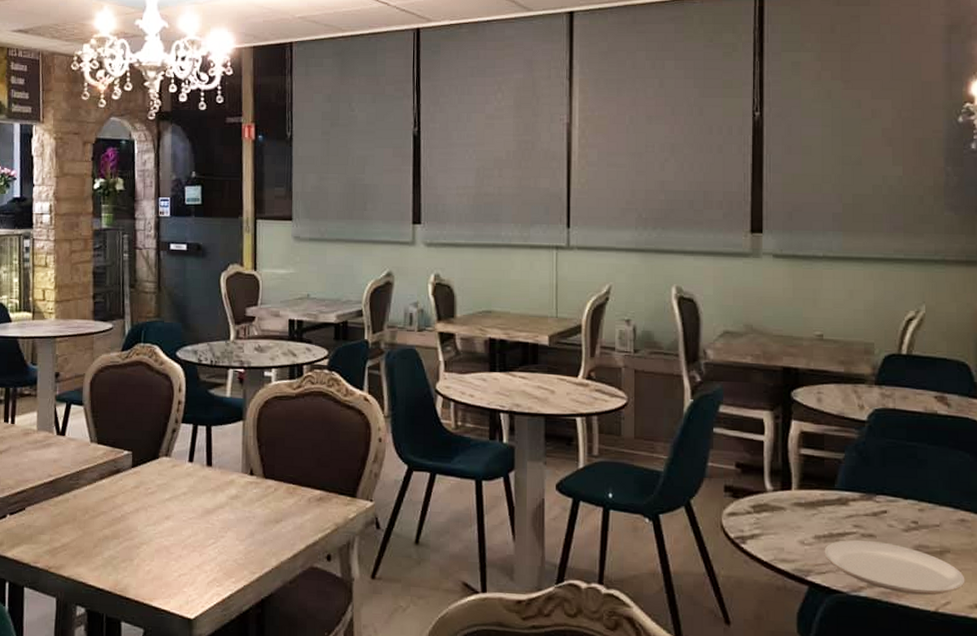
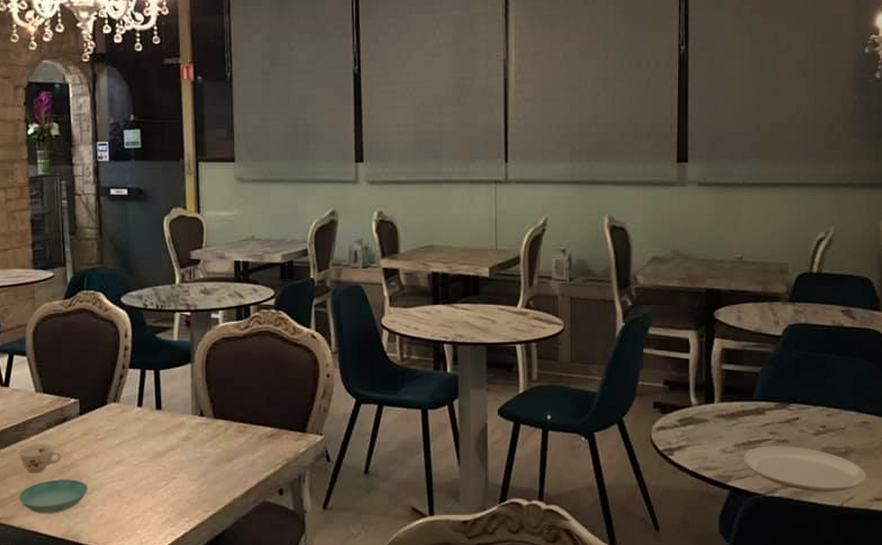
saucer: none [69,531,137,565] -> present [18,479,88,513]
teacup: none [70,493,112,523] -> present [17,443,61,472]

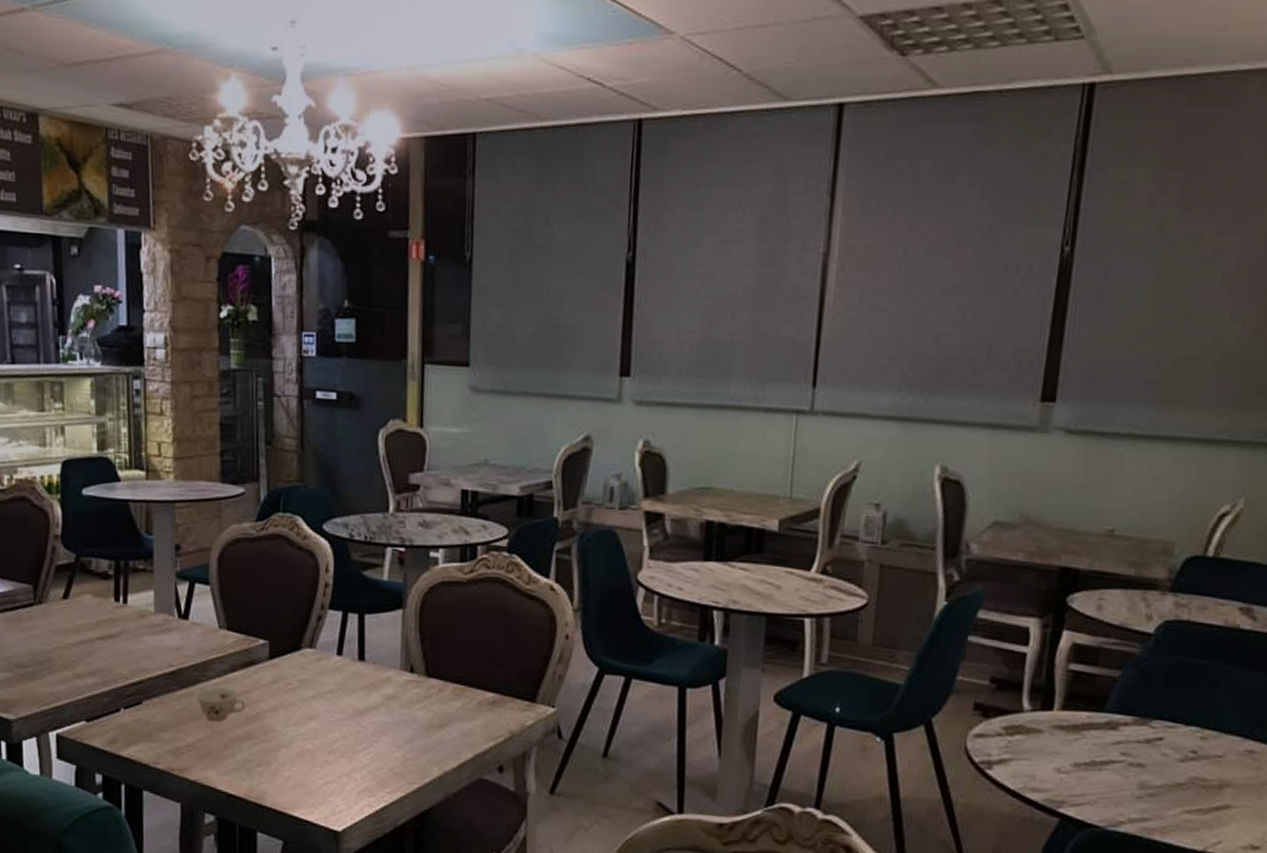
saucer: present [18,479,88,513] -> none [195,730,276,769]
plate: present [743,445,867,492] -> none [1082,769,1244,833]

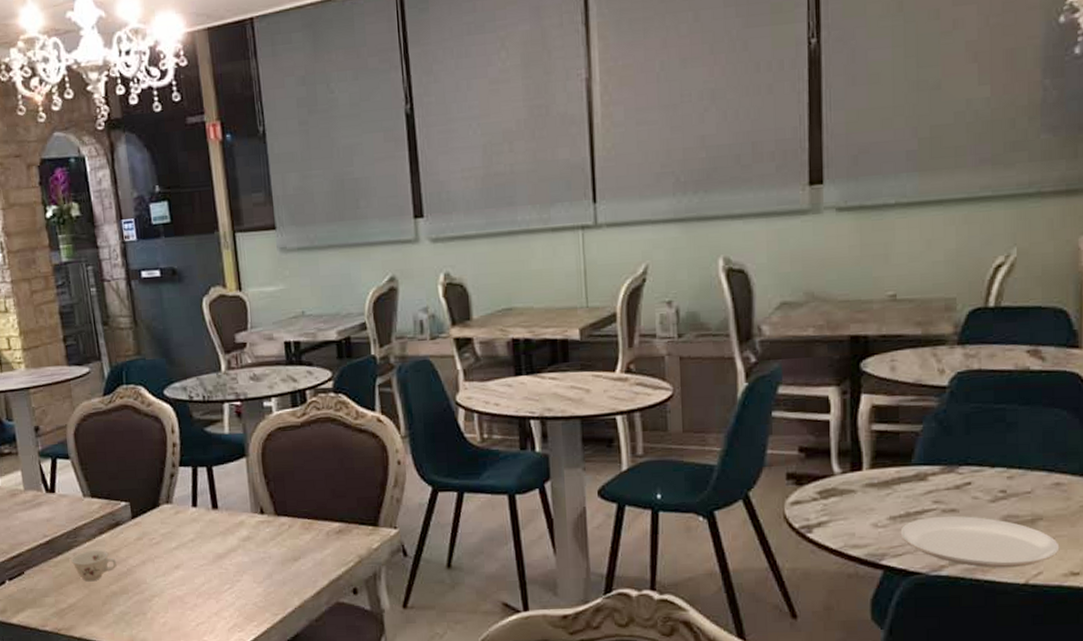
plate: none [1082,769,1244,833] -> present [900,515,1060,568]

